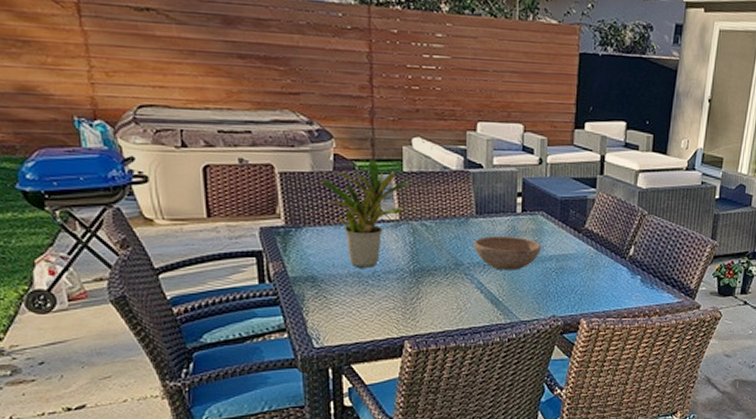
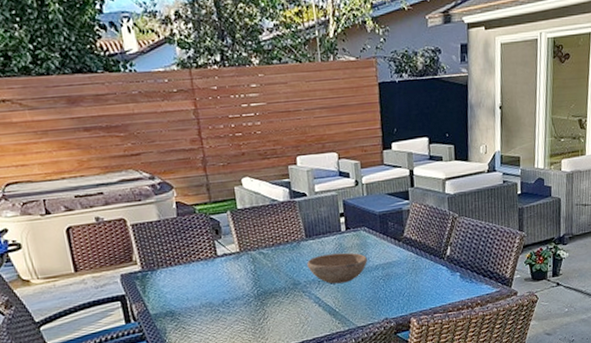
potted plant: present [321,160,414,268] -> none [168,202,248,299]

